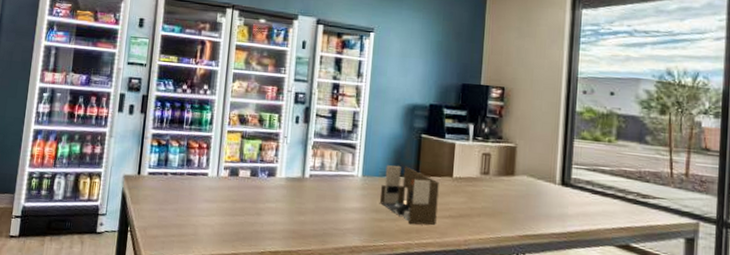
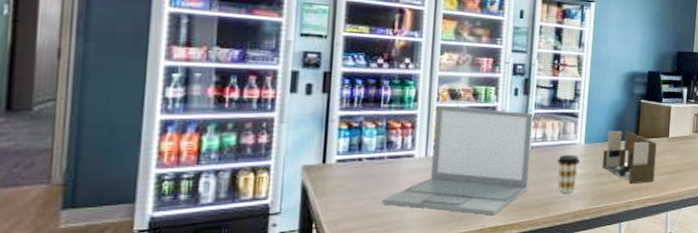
laptop: none [180,129,313,240] -> present [382,105,534,216]
coffee cup: none [334,185,358,226] -> present [557,154,581,193]

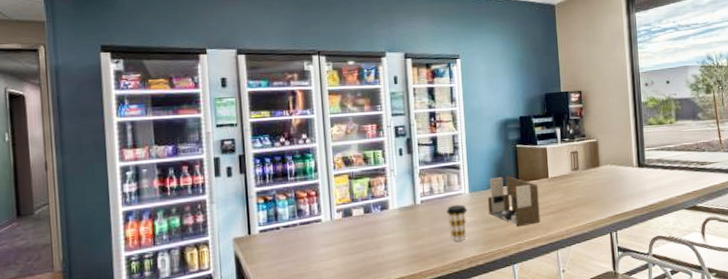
laptop: present [382,105,534,216] -> none [300,170,424,268]

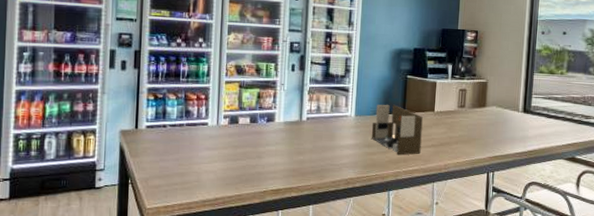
coffee cup: present [446,204,468,241] -> none [330,126,352,161]

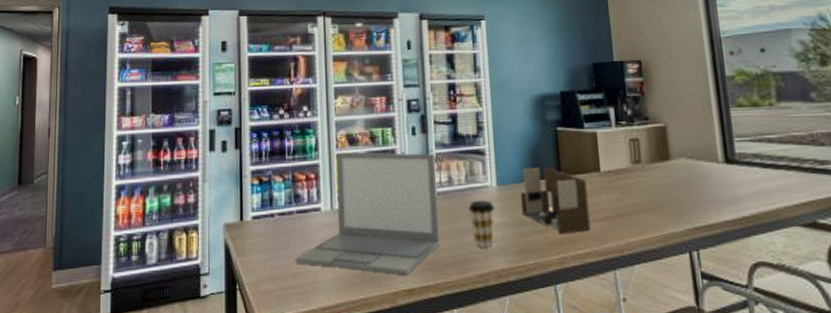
laptop: none [182,80,309,179] -> present [295,152,441,276]
coffee cup: none [330,126,352,161] -> present [468,200,496,247]

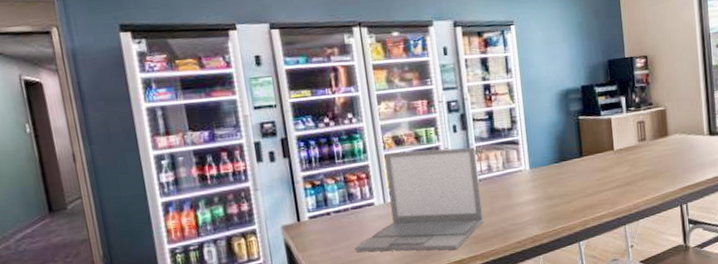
coffee cup: present [468,200,496,247] -> none [506,181,529,220]
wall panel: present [520,166,591,235] -> none [549,149,606,203]

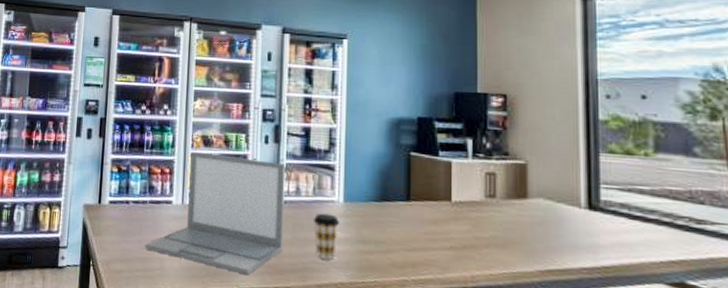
coffee cup: none [506,181,529,220] -> present [313,213,340,260]

